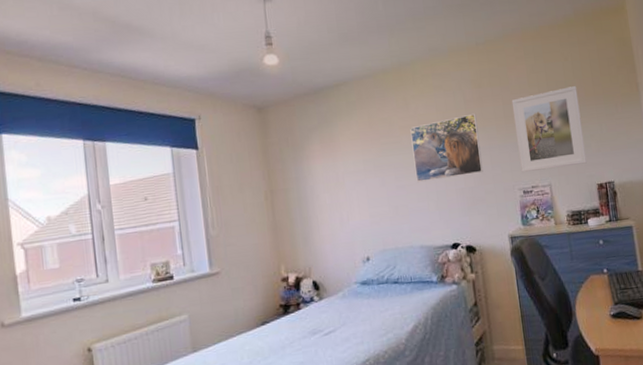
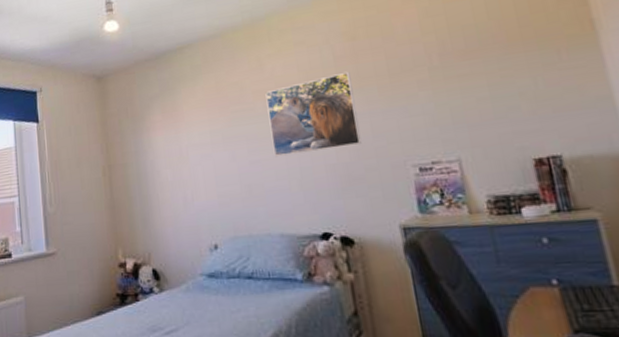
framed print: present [511,86,587,173] -> none [398,29,515,145]

